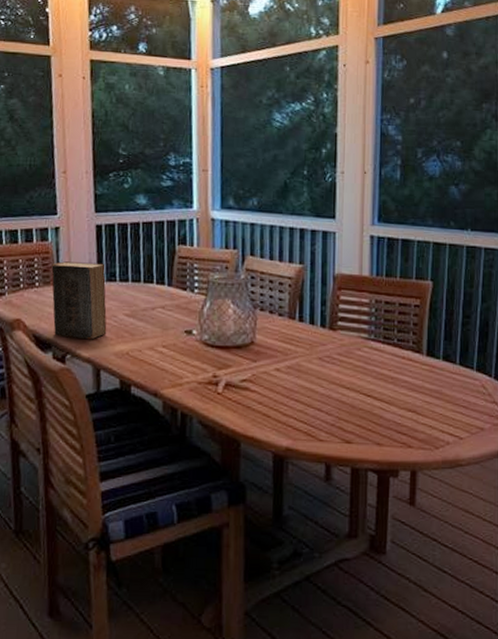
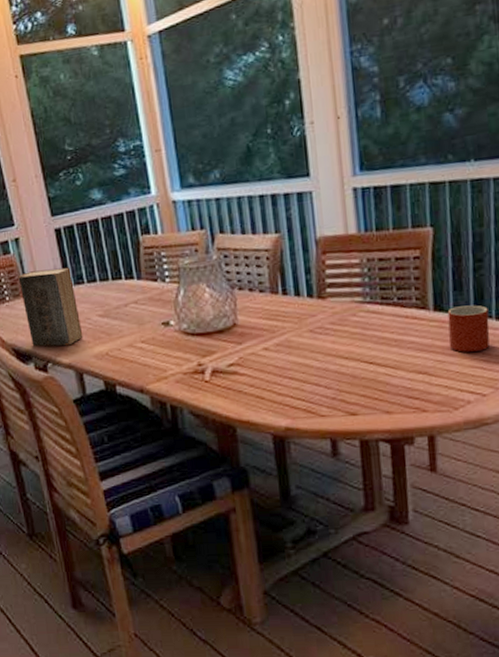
mug: none [436,355,471,397] -> present [447,305,490,352]

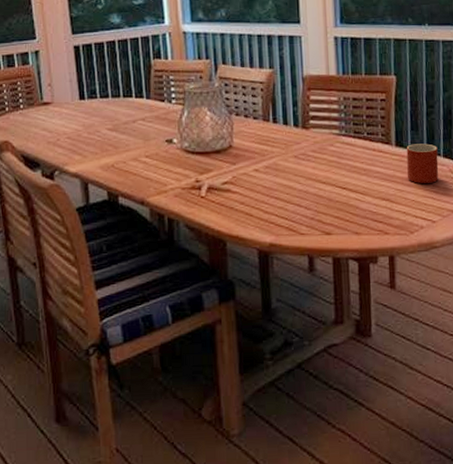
book: present [18,267,83,347] -> none [34,82,92,156]

